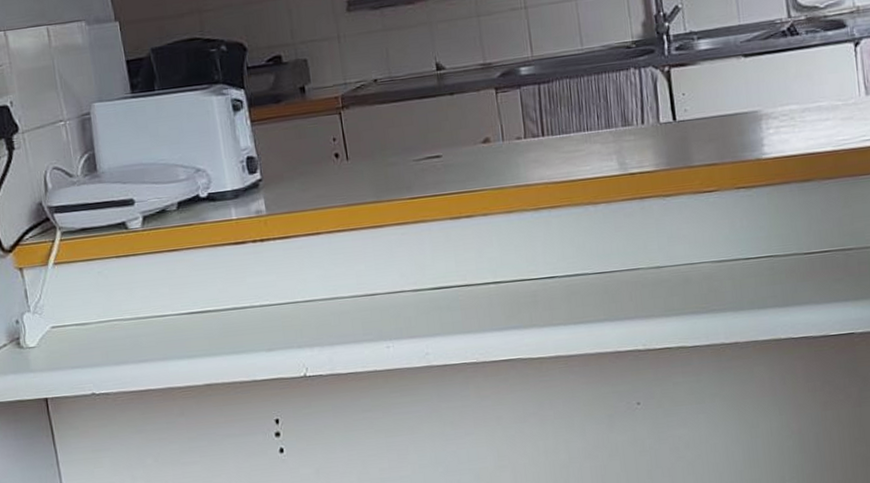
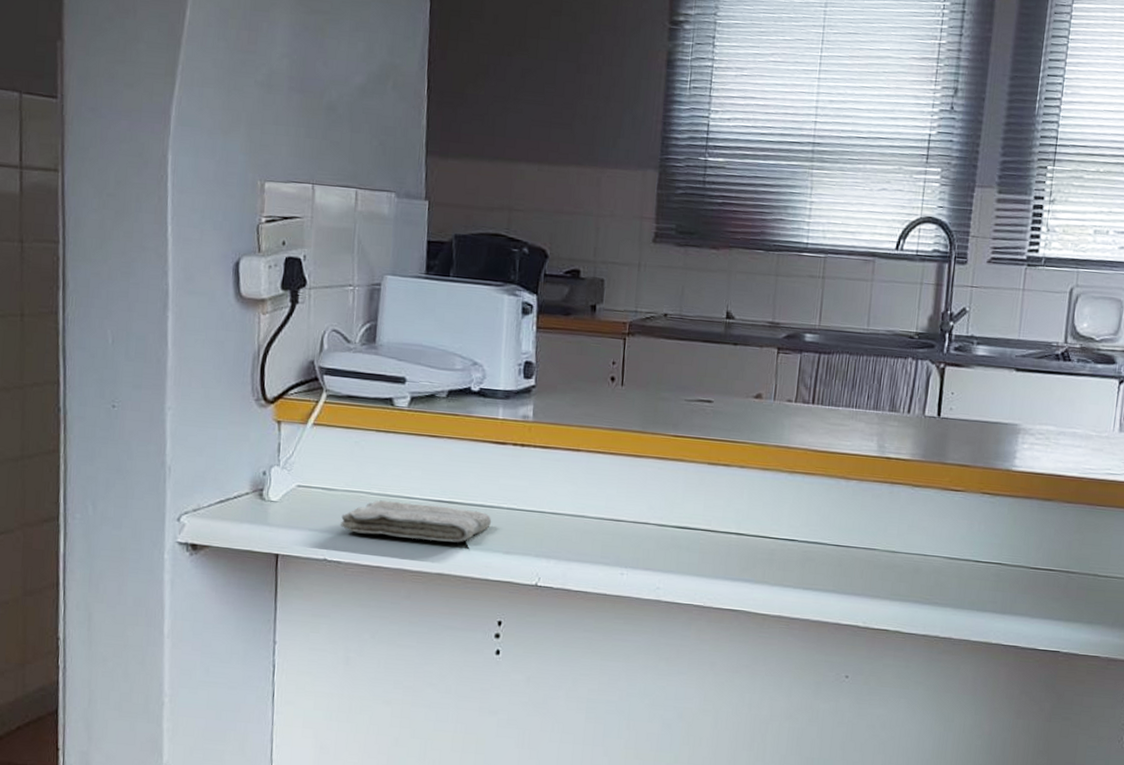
washcloth: none [100,314,248,362] -> present [341,500,492,543]

